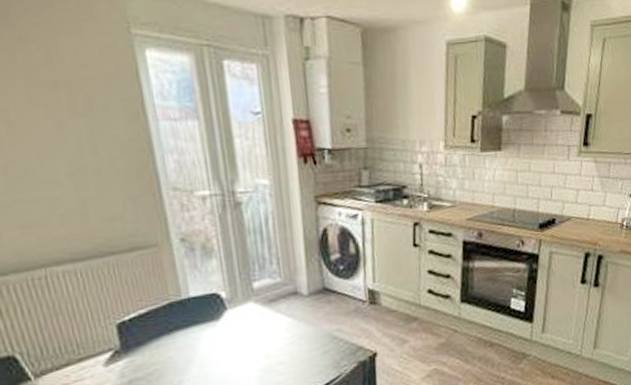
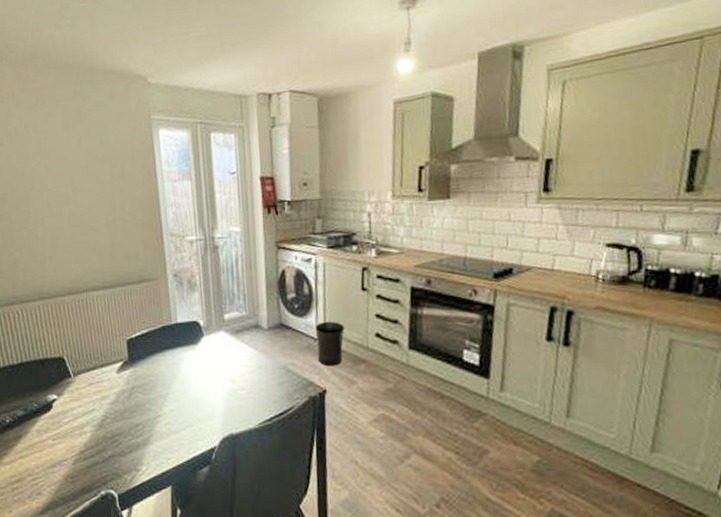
waste bin: none [363,281,395,328] -> present [315,322,344,366]

